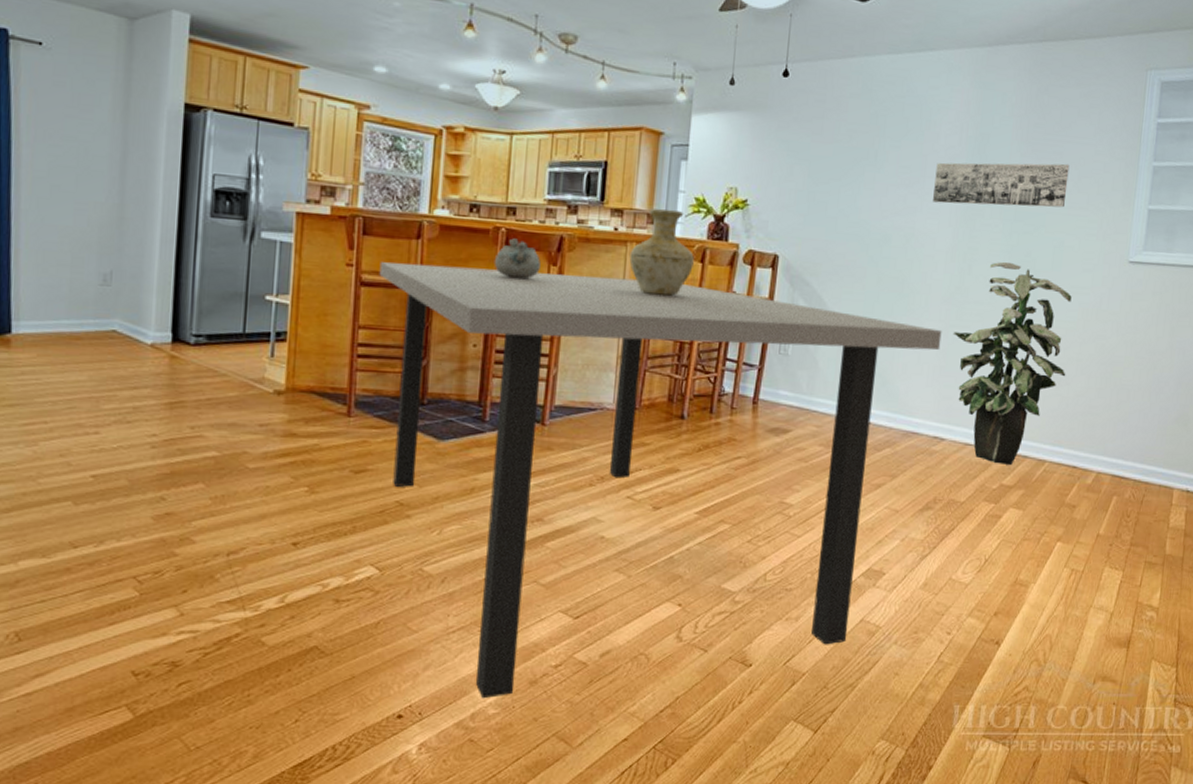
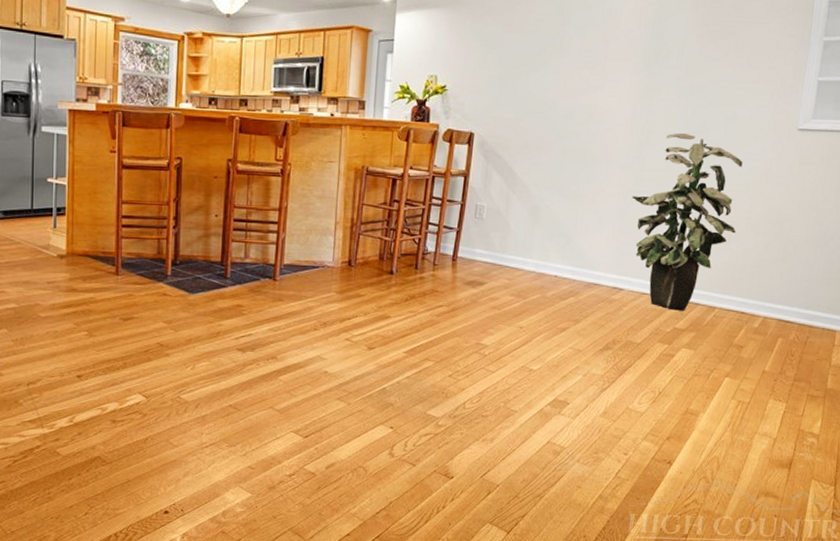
dining table: present [379,262,942,699] -> none [137,148,621,500]
decorative bowl: present [494,238,541,280] -> none [230,125,269,160]
vase: present [629,208,694,296] -> none [344,96,400,170]
wall art: present [933,162,1070,208] -> none [614,42,743,83]

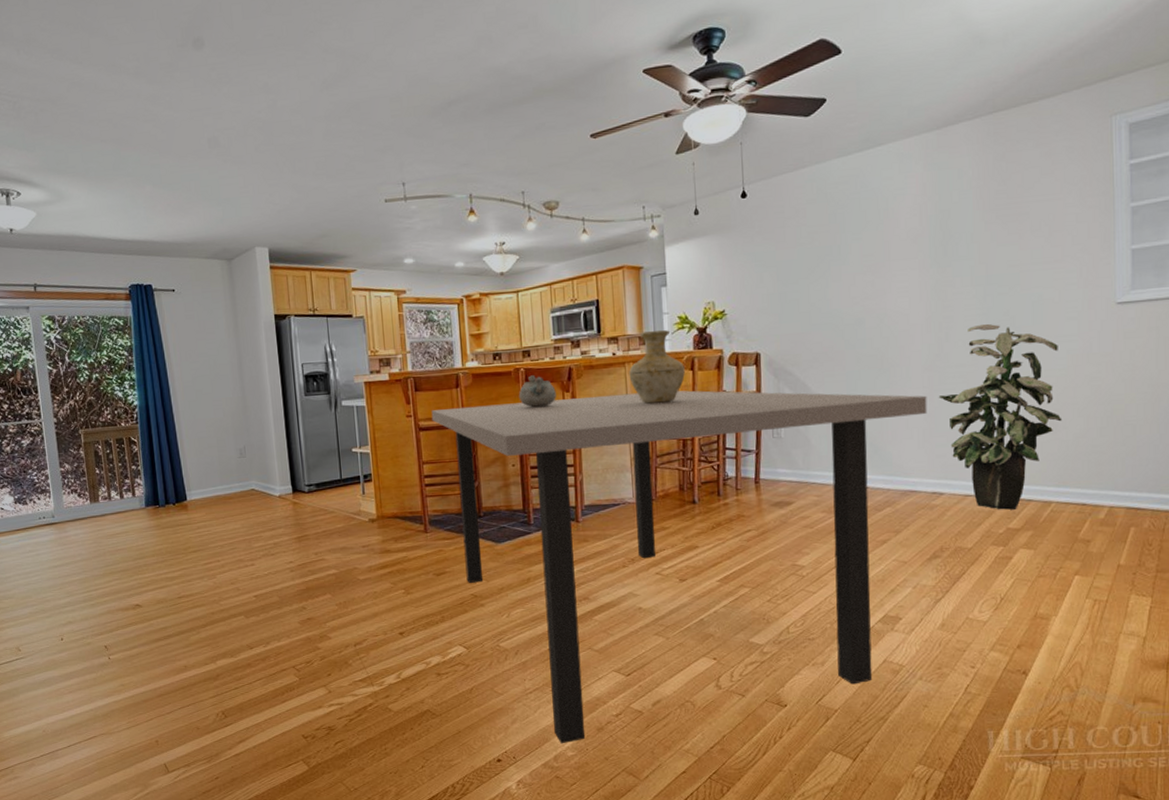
dining table: none [137,148,621,500] -> present [431,390,928,744]
decorative bowl: none [230,125,269,160] -> present [518,375,556,408]
vase: none [344,96,400,170] -> present [629,329,685,404]

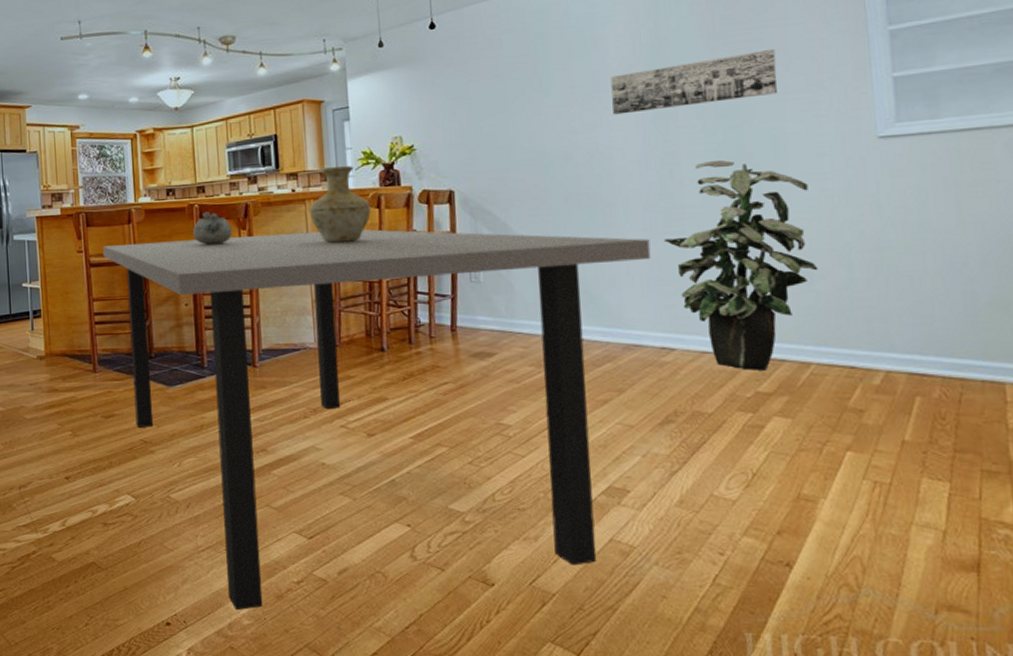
wall art: none [900,222,1039,282] -> present [610,48,778,115]

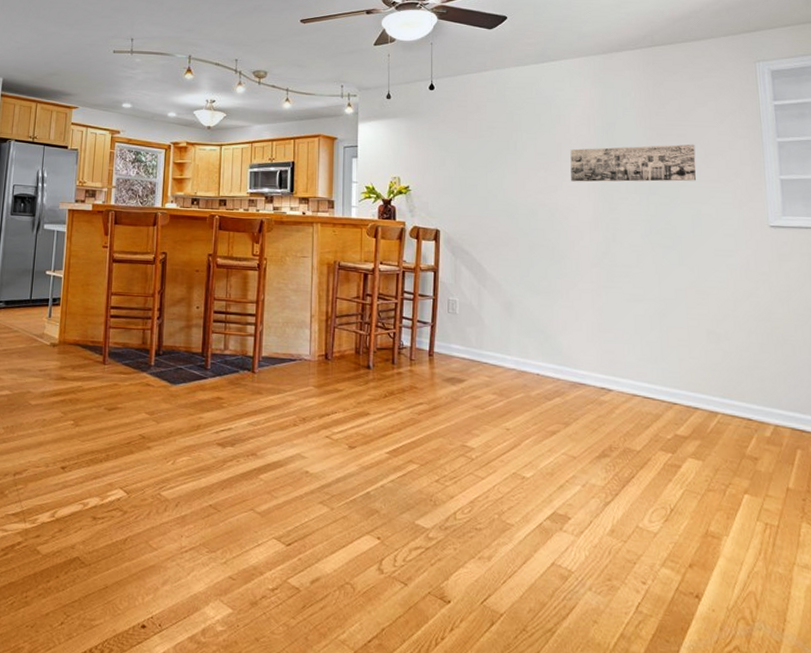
dining table: present [102,229,651,611] -> none [126,244,596,616]
decorative bowl: present [192,212,232,245] -> none [210,223,246,255]
vase: present [309,165,371,243] -> none [316,196,368,265]
indoor plant: present [663,159,819,371] -> none [606,229,725,416]

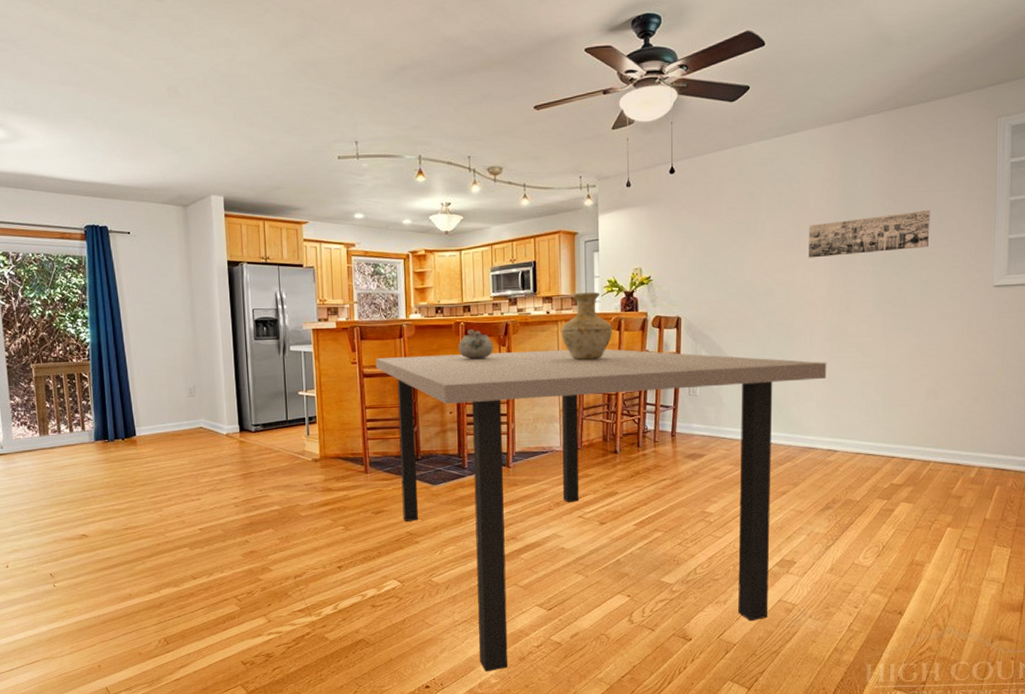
dining table: none [126,244,596,616] -> present [375,349,827,672]
decorative bowl: none [210,223,246,255] -> present [458,329,493,360]
vase: none [316,196,368,265] -> present [561,291,612,360]

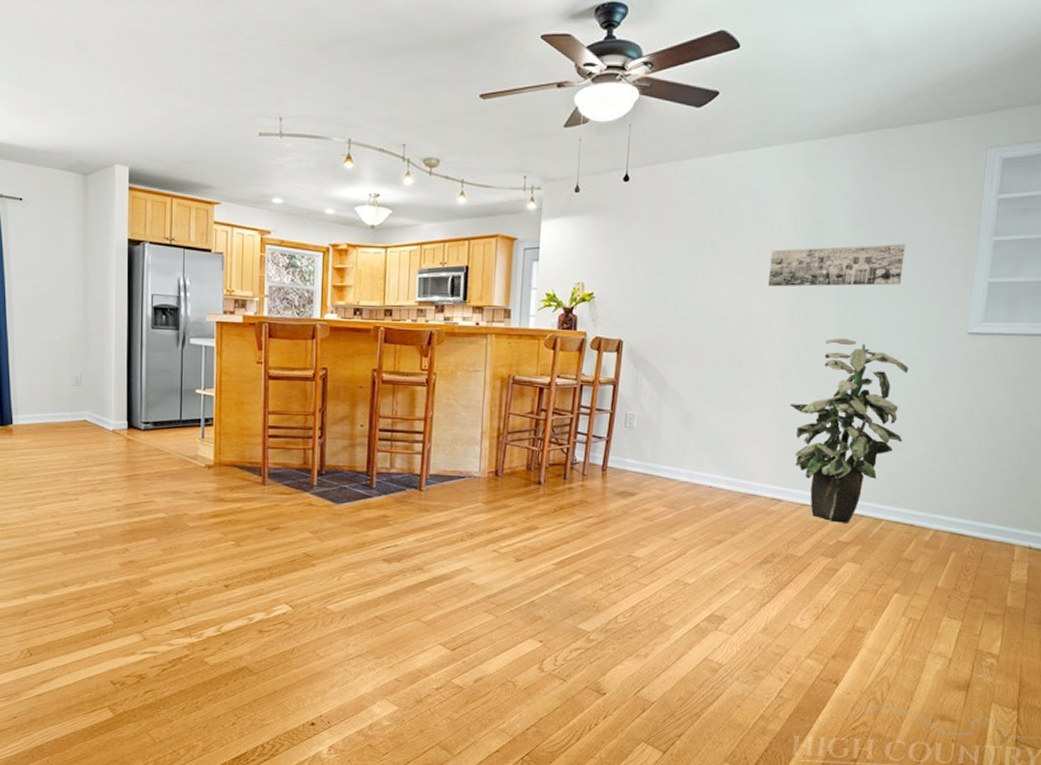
dining table: present [375,349,827,672] -> none [283,359,779,713]
decorative bowl: present [458,329,493,360] -> none [375,335,414,370]
vase: present [561,291,612,360] -> none [490,304,547,379]
indoor plant: none [836,299,943,467] -> present [789,338,908,523]

